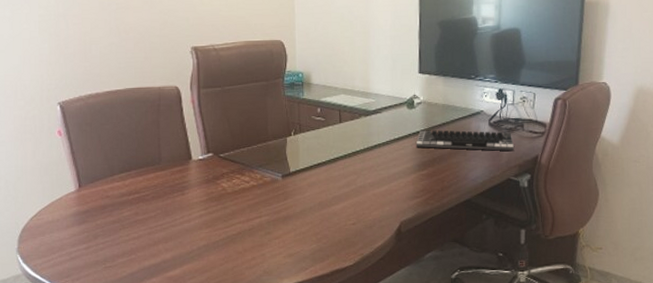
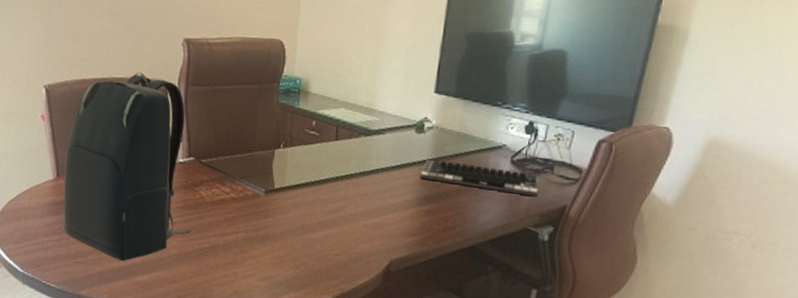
backpack: none [86,81,216,260] -> present [63,72,190,262]

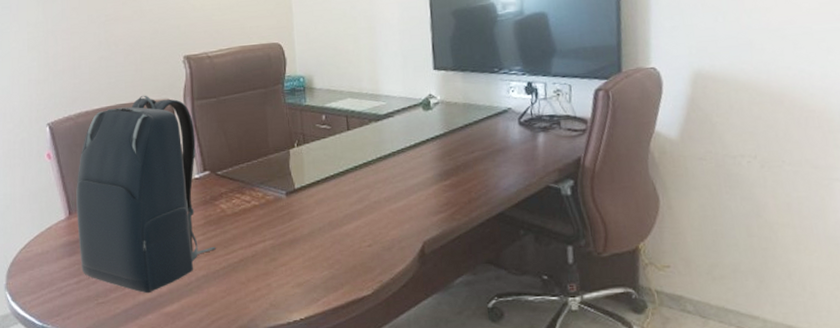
computer keyboard: present [419,158,538,197] -> none [435,131,551,155]

